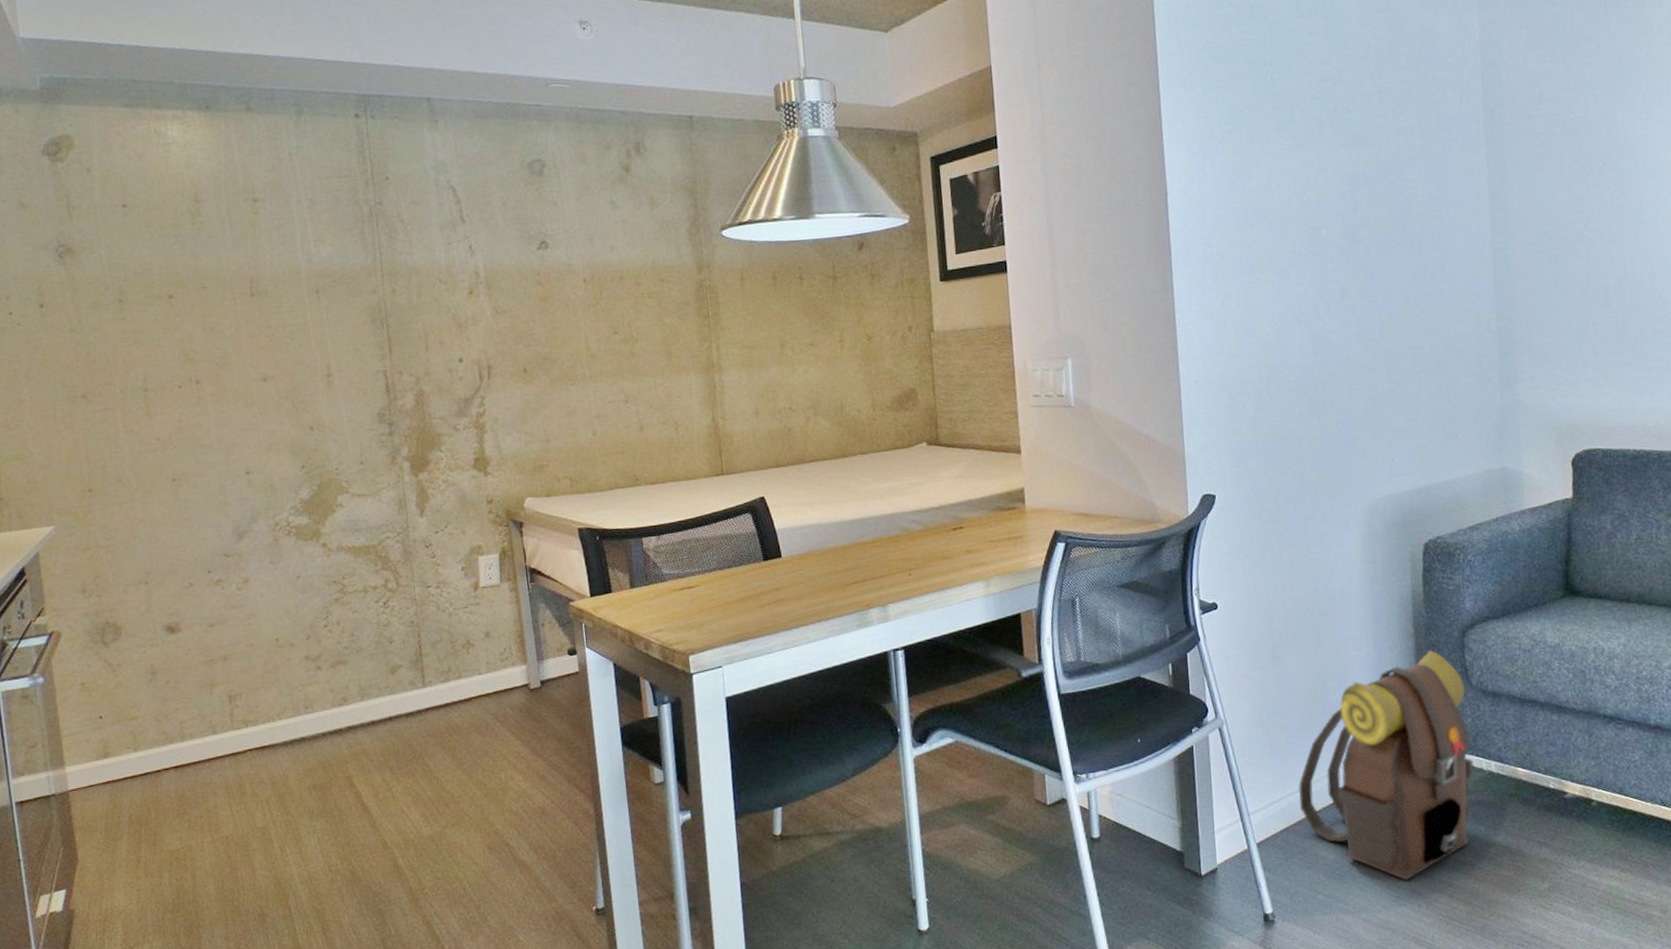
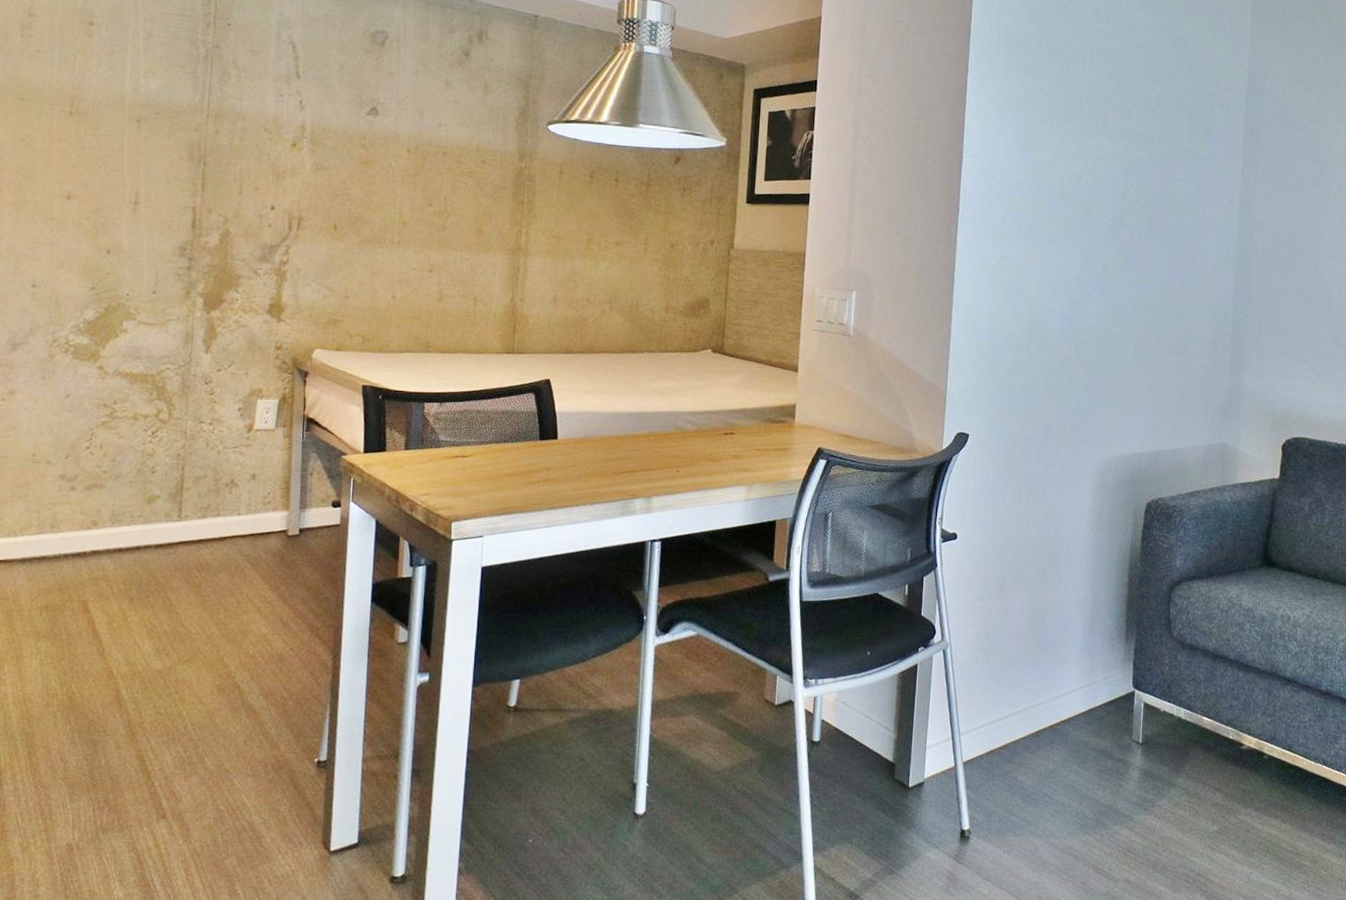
backpack: present [1298,650,1474,880] -> none [1007,600,1167,811]

